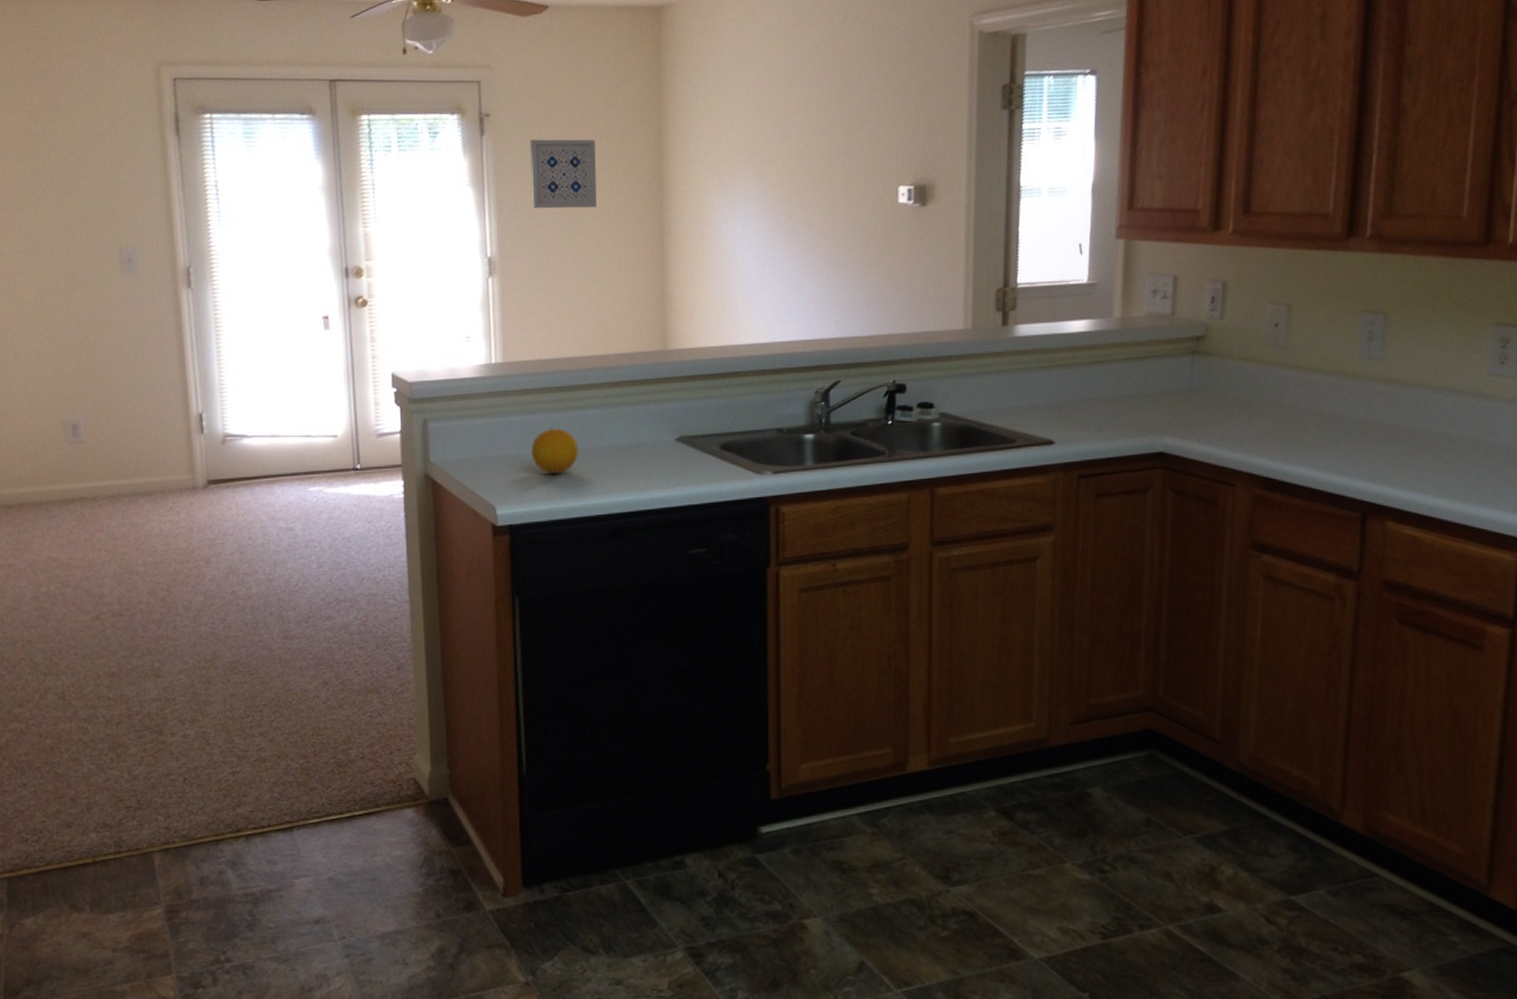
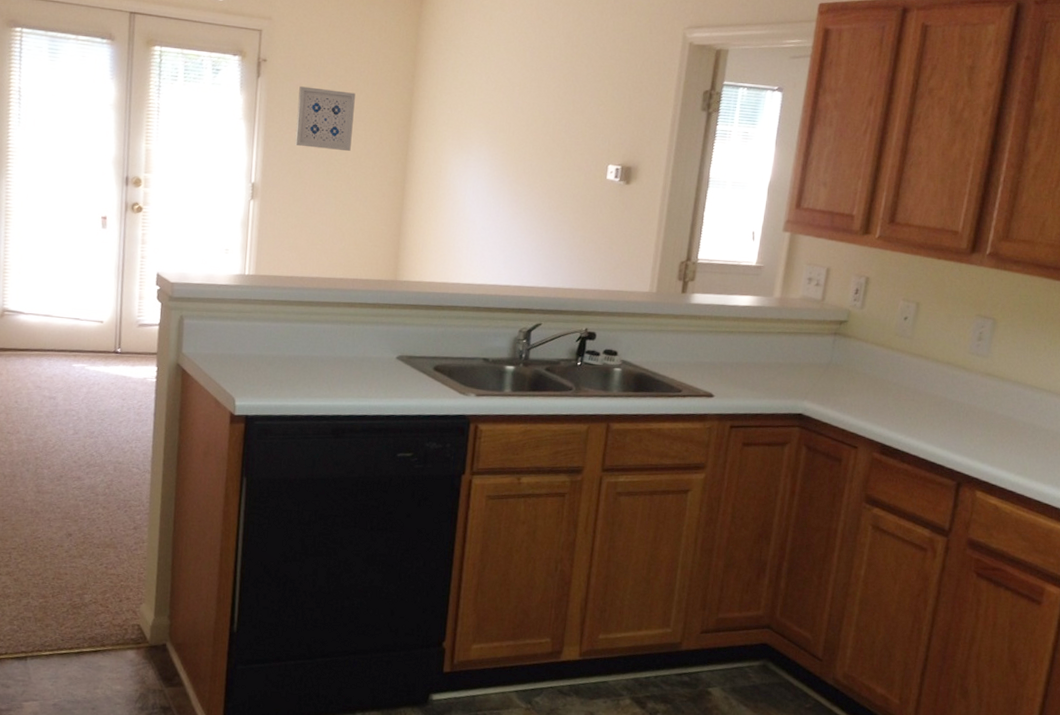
fruit: present [530,428,579,474] -> none [270,336,313,376]

